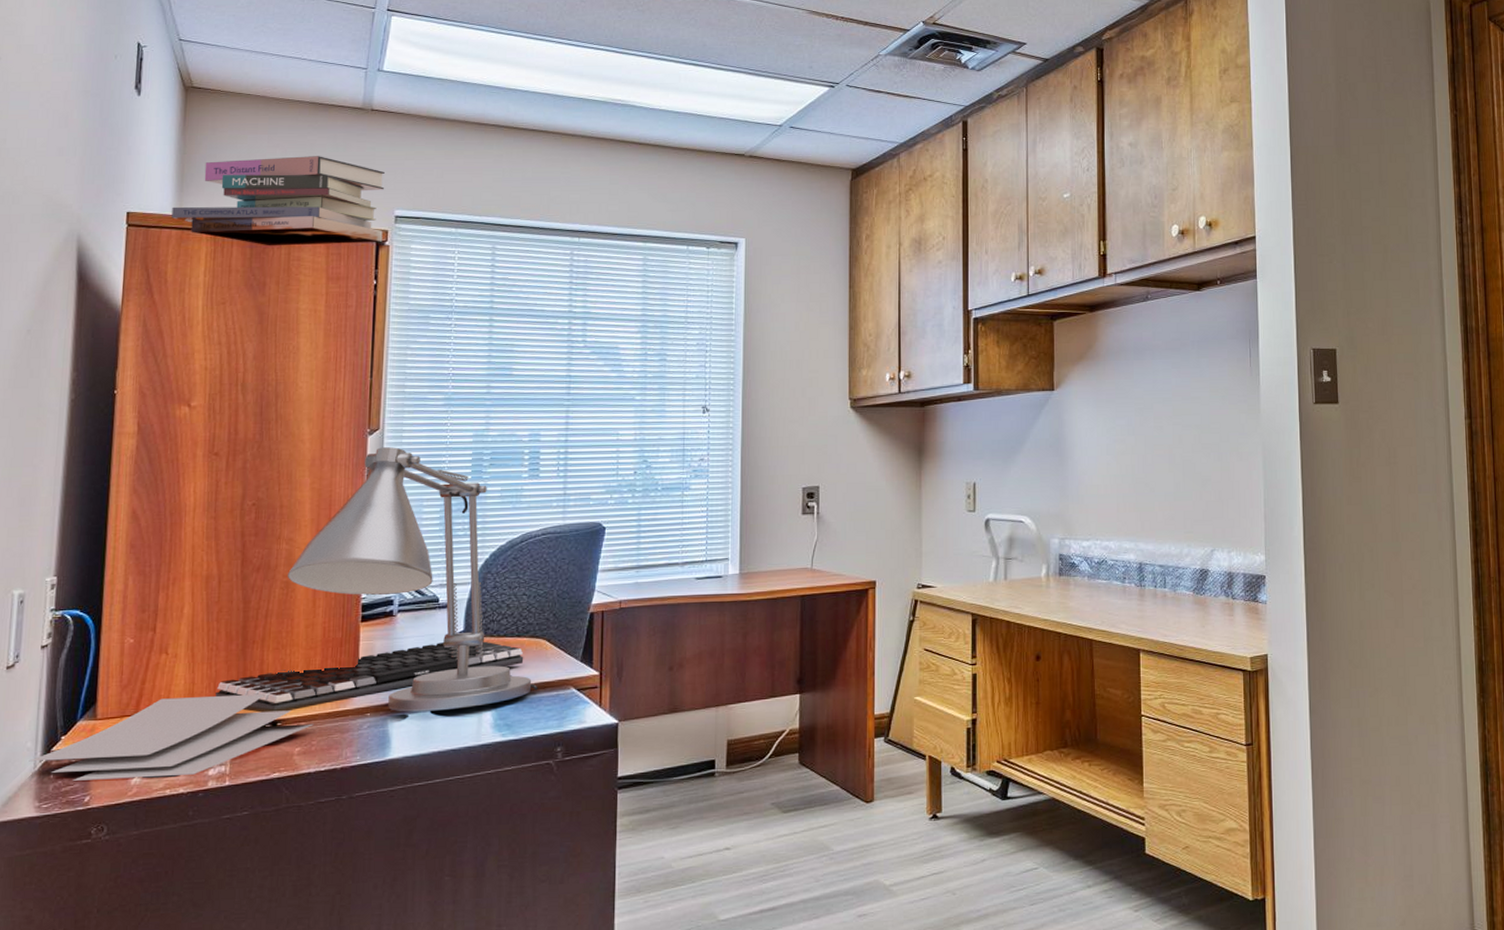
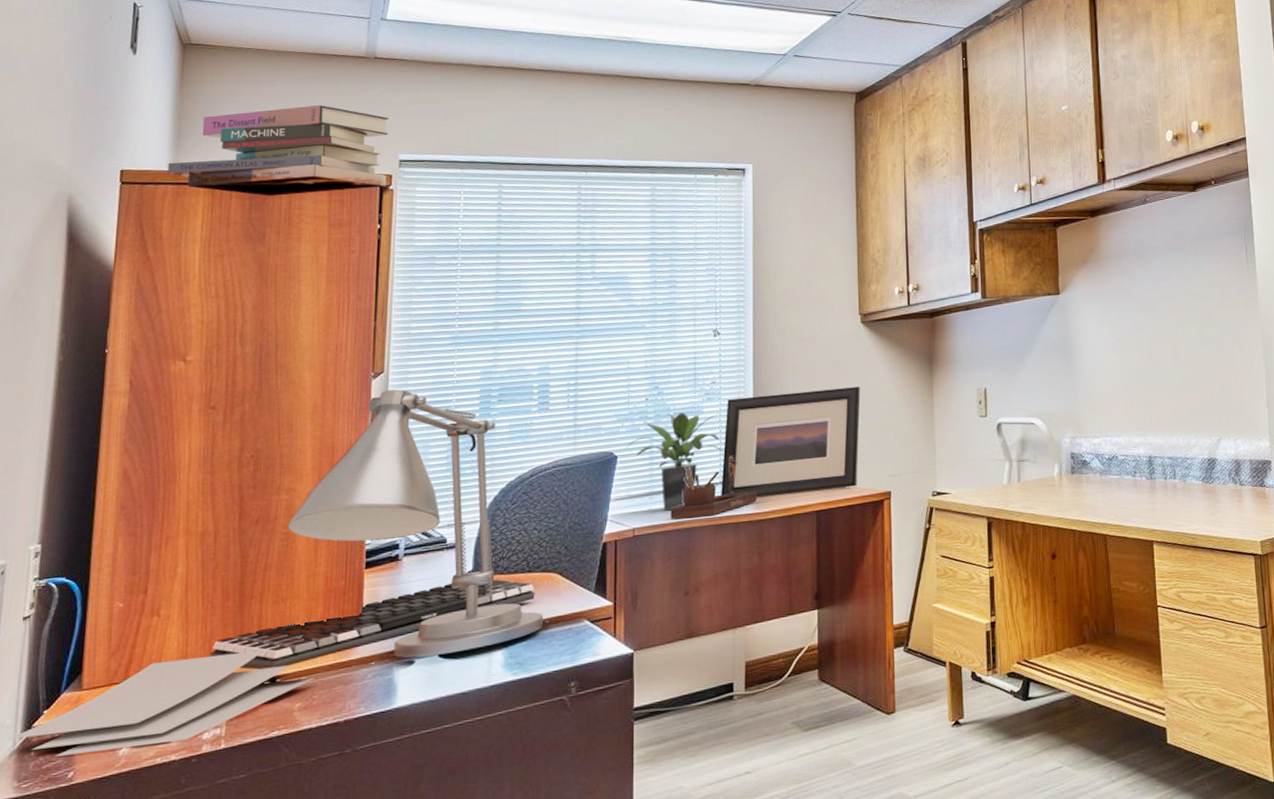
potted plant: none [613,488,711,585] -> present [625,412,725,511]
desk organizer: none [656,534,742,595] -> present [670,455,757,519]
picture frame: none [707,473,848,577] -> present [721,387,860,497]

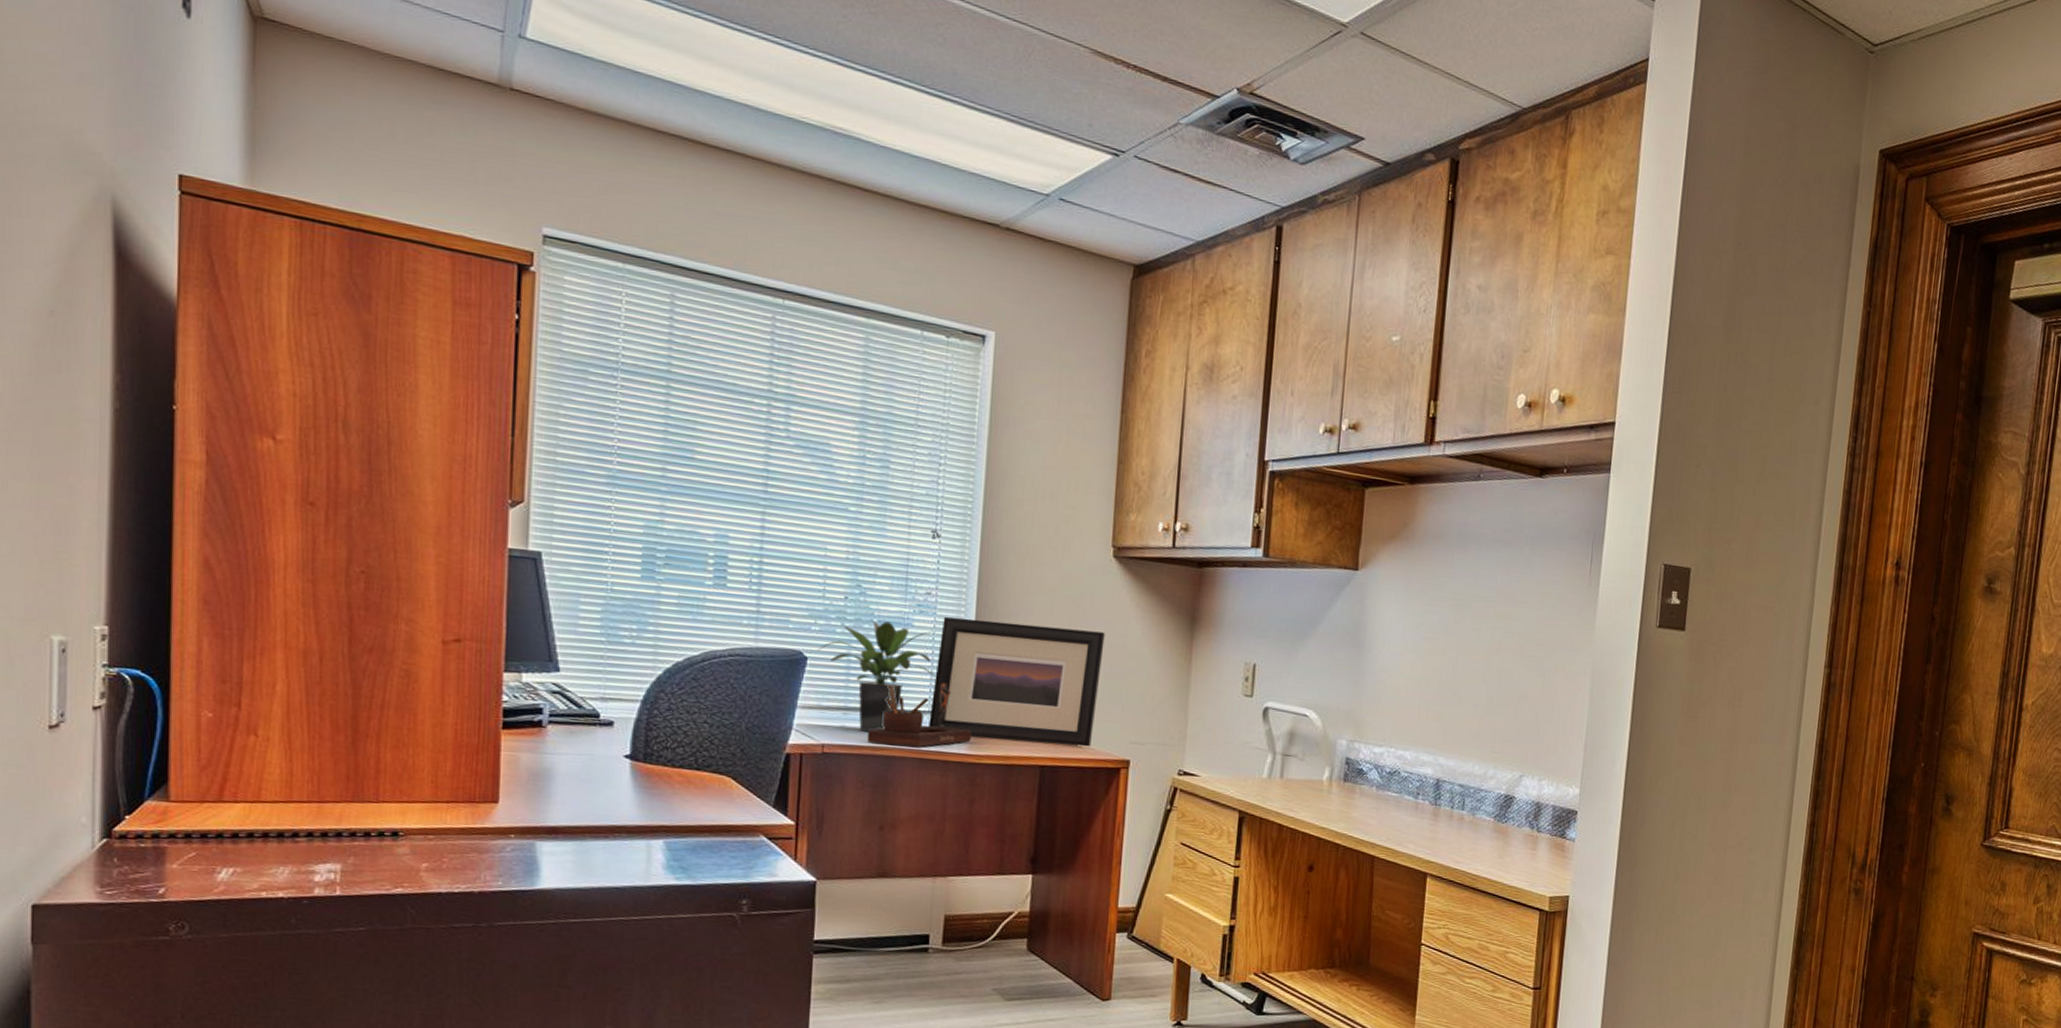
papers: present [7,649,315,757] -> none [85,787,445,879]
books: present [167,105,389,197] -> none [241,124,529,267]
computer keyboard: present [210,579,535,670] -> none [320,764,704,821]
desk lamp: present [287,389,550,658] -> none [407,524,721,843]

